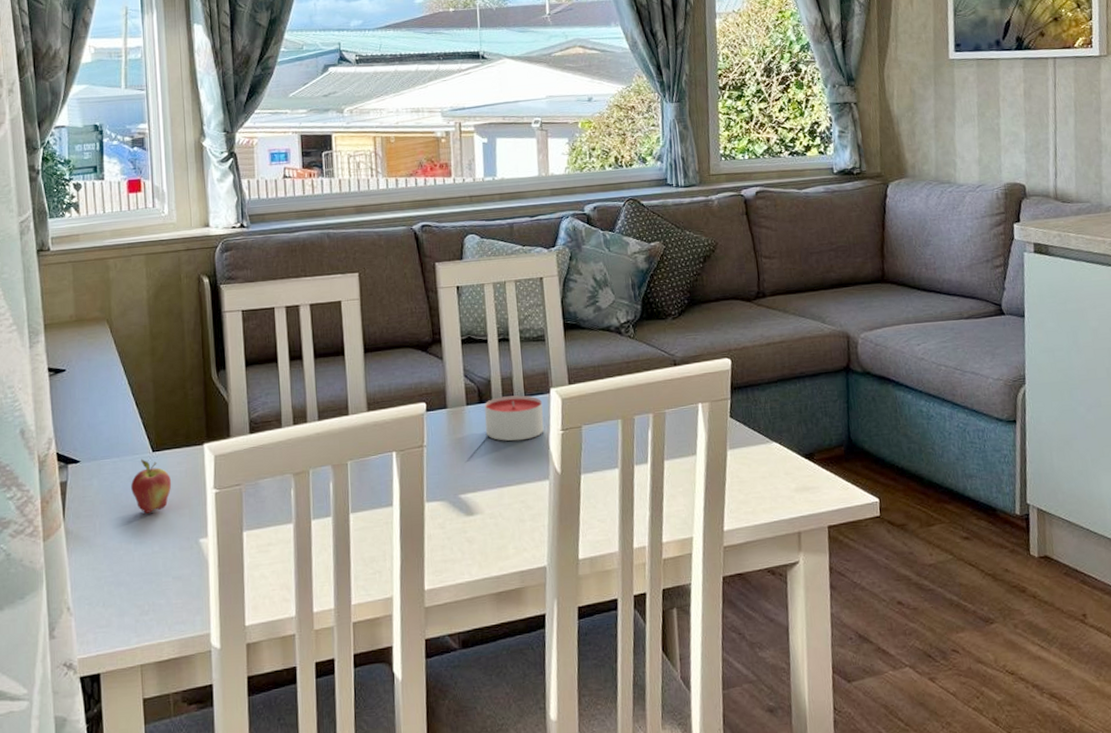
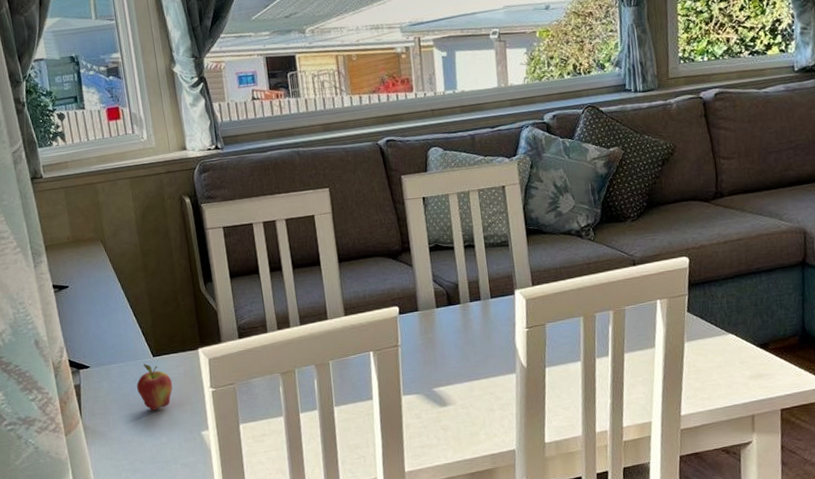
candle: present [484,395,544,442] -> none [453,297,510,340]

